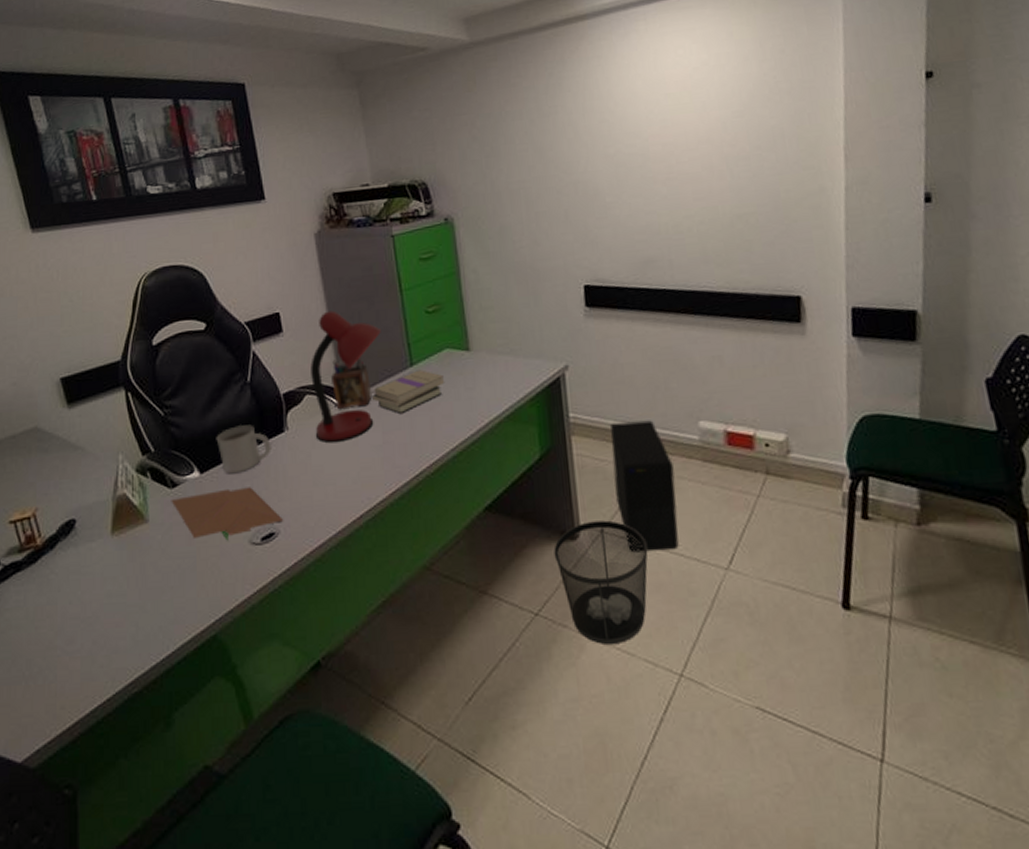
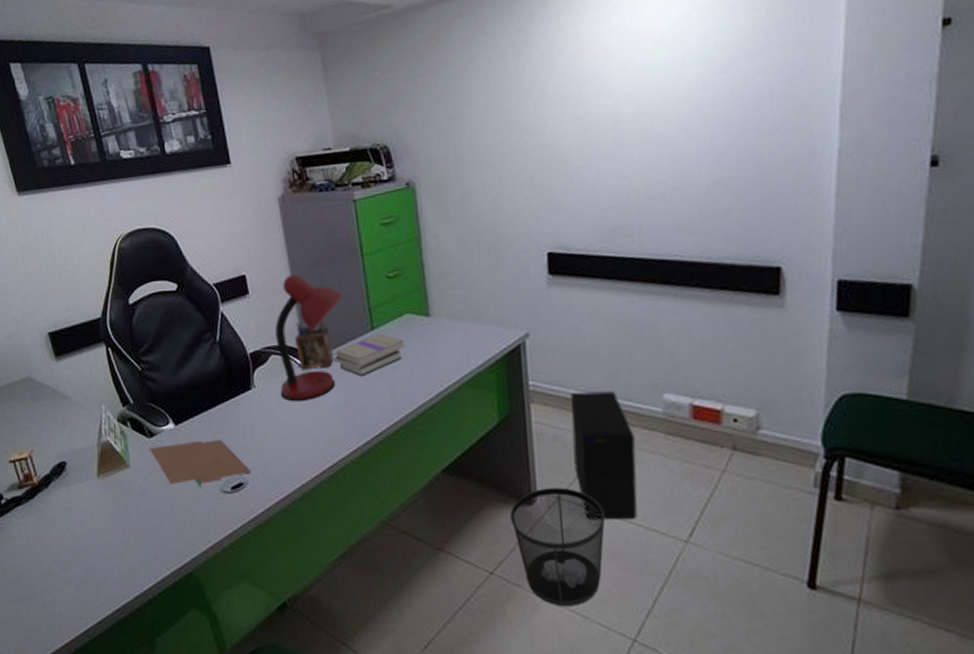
mug: present [216,425,271,474] -> none [188,381,240,427]

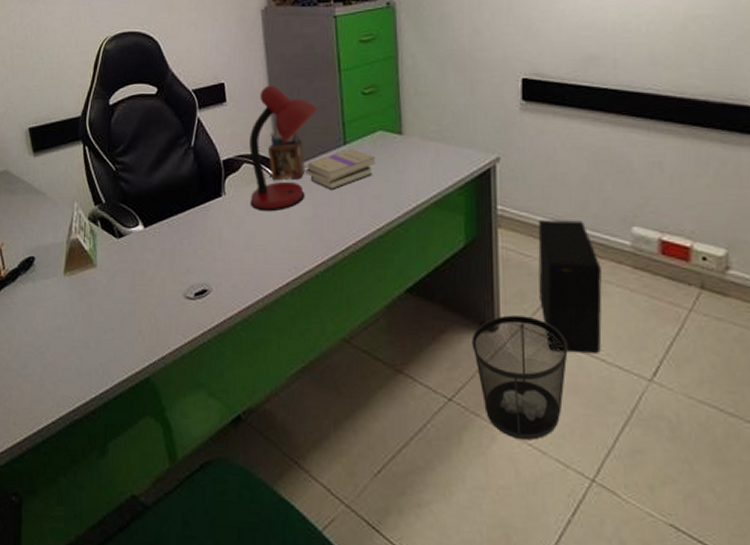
papers: present [149,439,251,488] -> none [117,244,215,292]

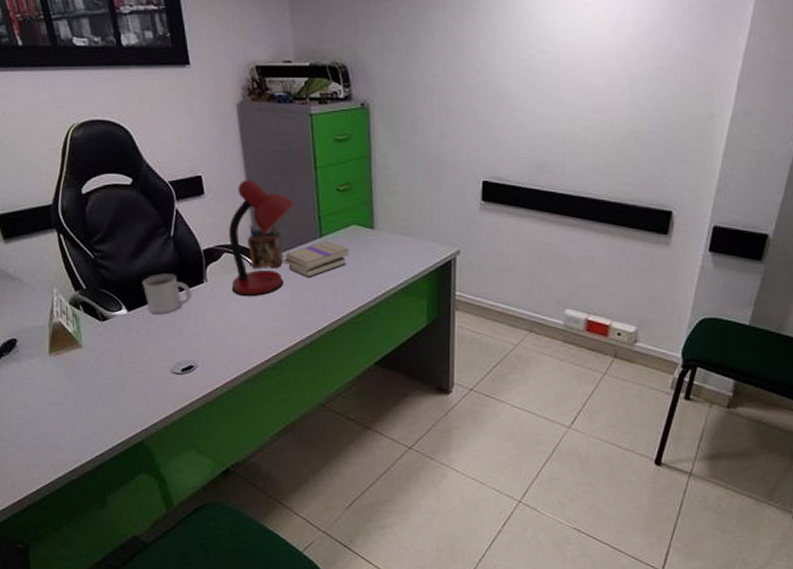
mug: none [160,186,209,231] -> present [142,273,192,314]
waste bin: present [472,315,568,441] -> none [430,381,507,476]
computer tower: present [538,219,602,353] -> none [487,303,538,408]

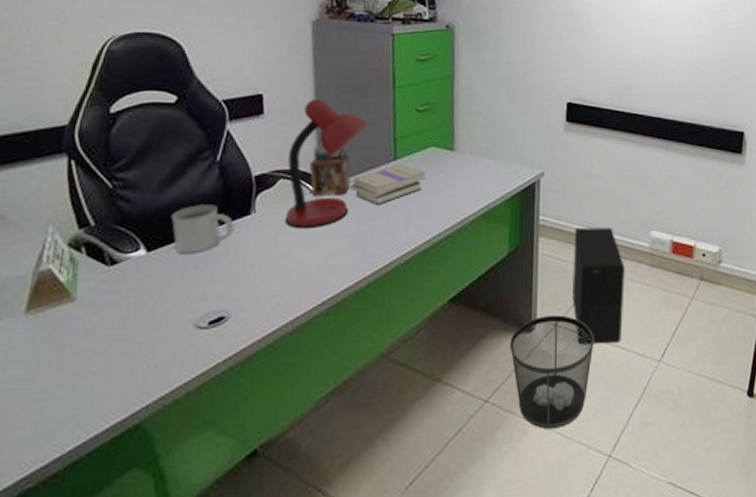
waste bin: none [430,381,507,476] -> present [509,315,594,430]
computer tower: none [487,303,538,408] -> present [572,227,625,344]

